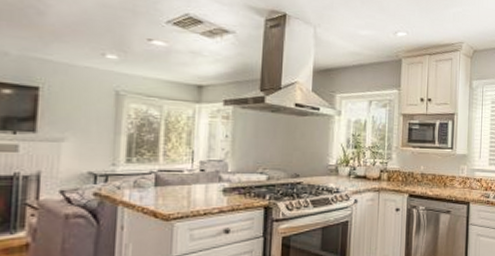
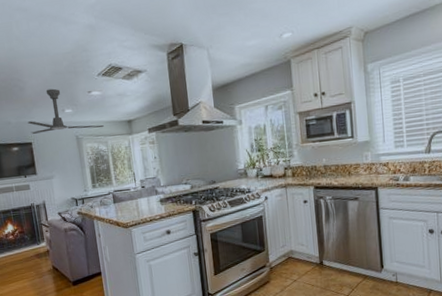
ceiling fan: none [39,22,162,88] -> present [28,88,104,134]

